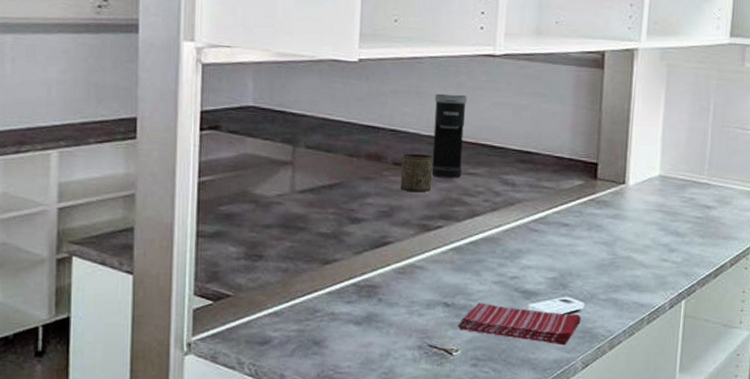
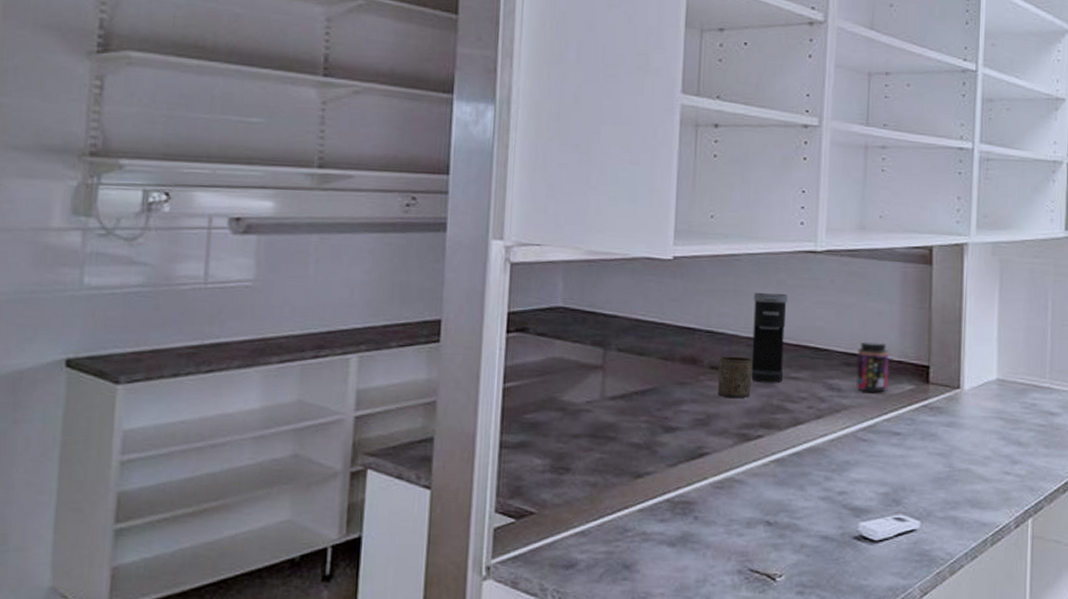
dish towel: present [457,303,581,346] -> none [781,521,917,570]
jar: none [529,139,562,188] -> present [856,340,890,393]

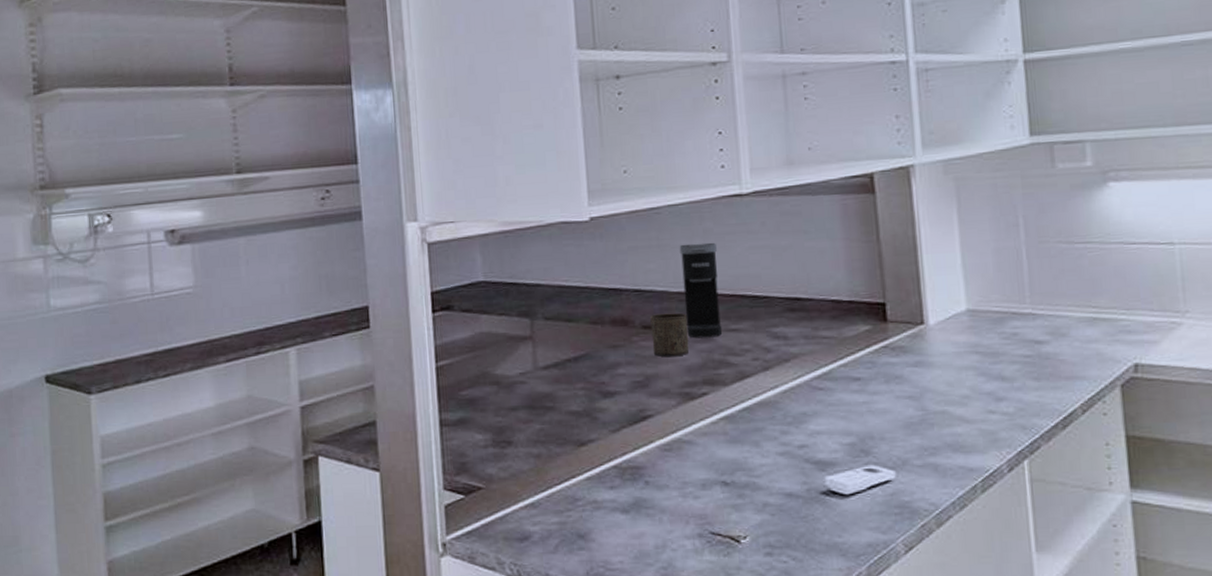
jar: present [856,340,890,393] -> none [801,281,841,338]

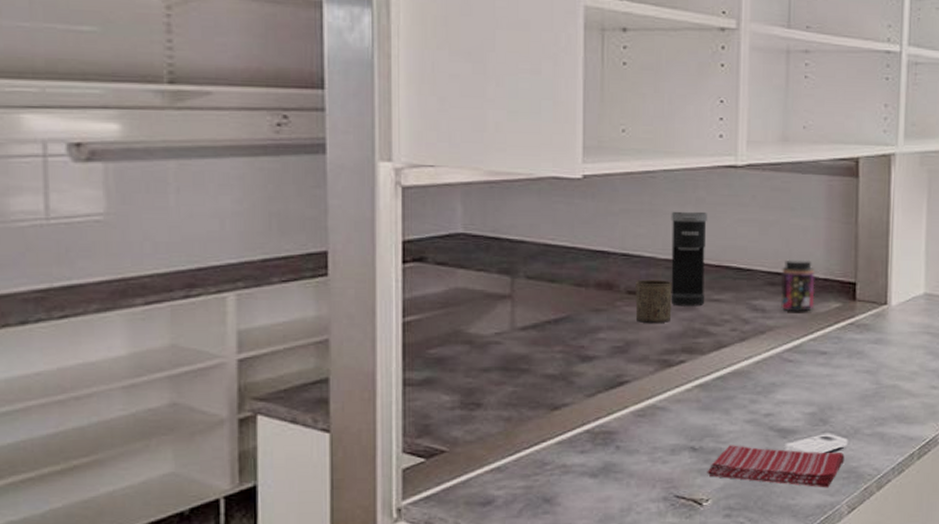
dish towel: none [742,479,895,525] -> present [707,445,845,488]
jar: none [801,281,841,338] -> present [781,258,815,312]

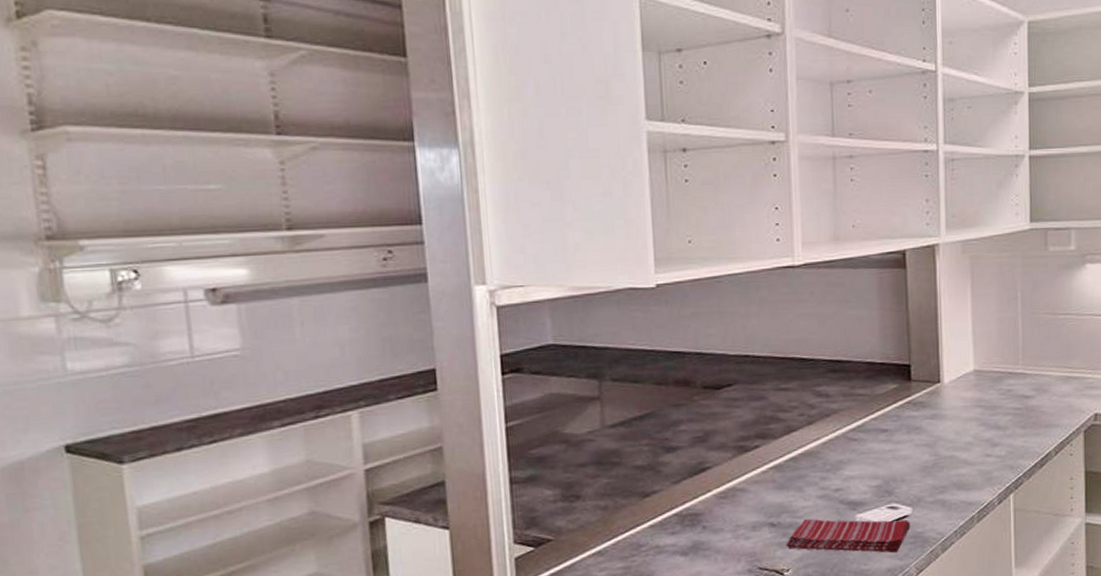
cup: present [635,280,672,324] -> none [710,374,745,415]
coffee maker: present [671,211,707,307] -> none [737,309,774,397]
jar: present [781,258,815,312] -> none [842,346,873,395]

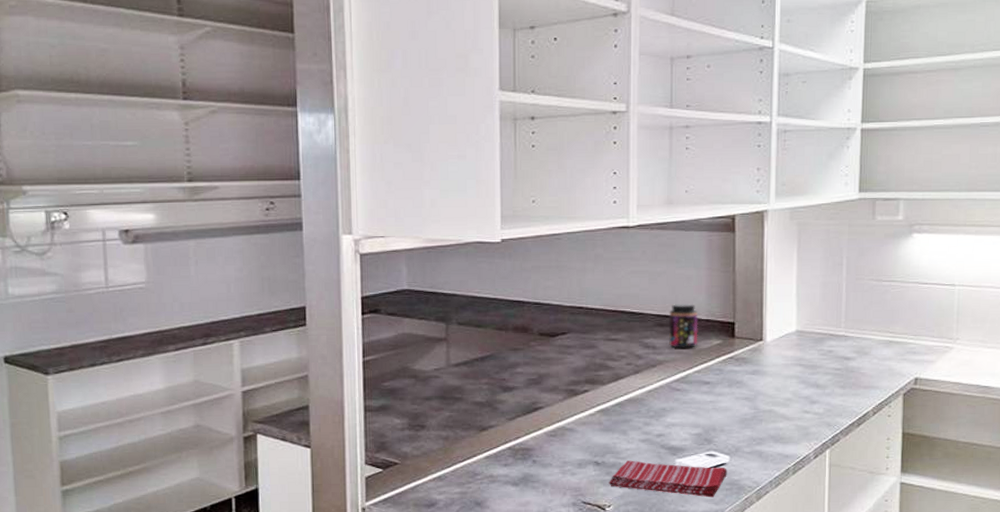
jar: none [842,346,873,395] -> present [669,303,699,348]

